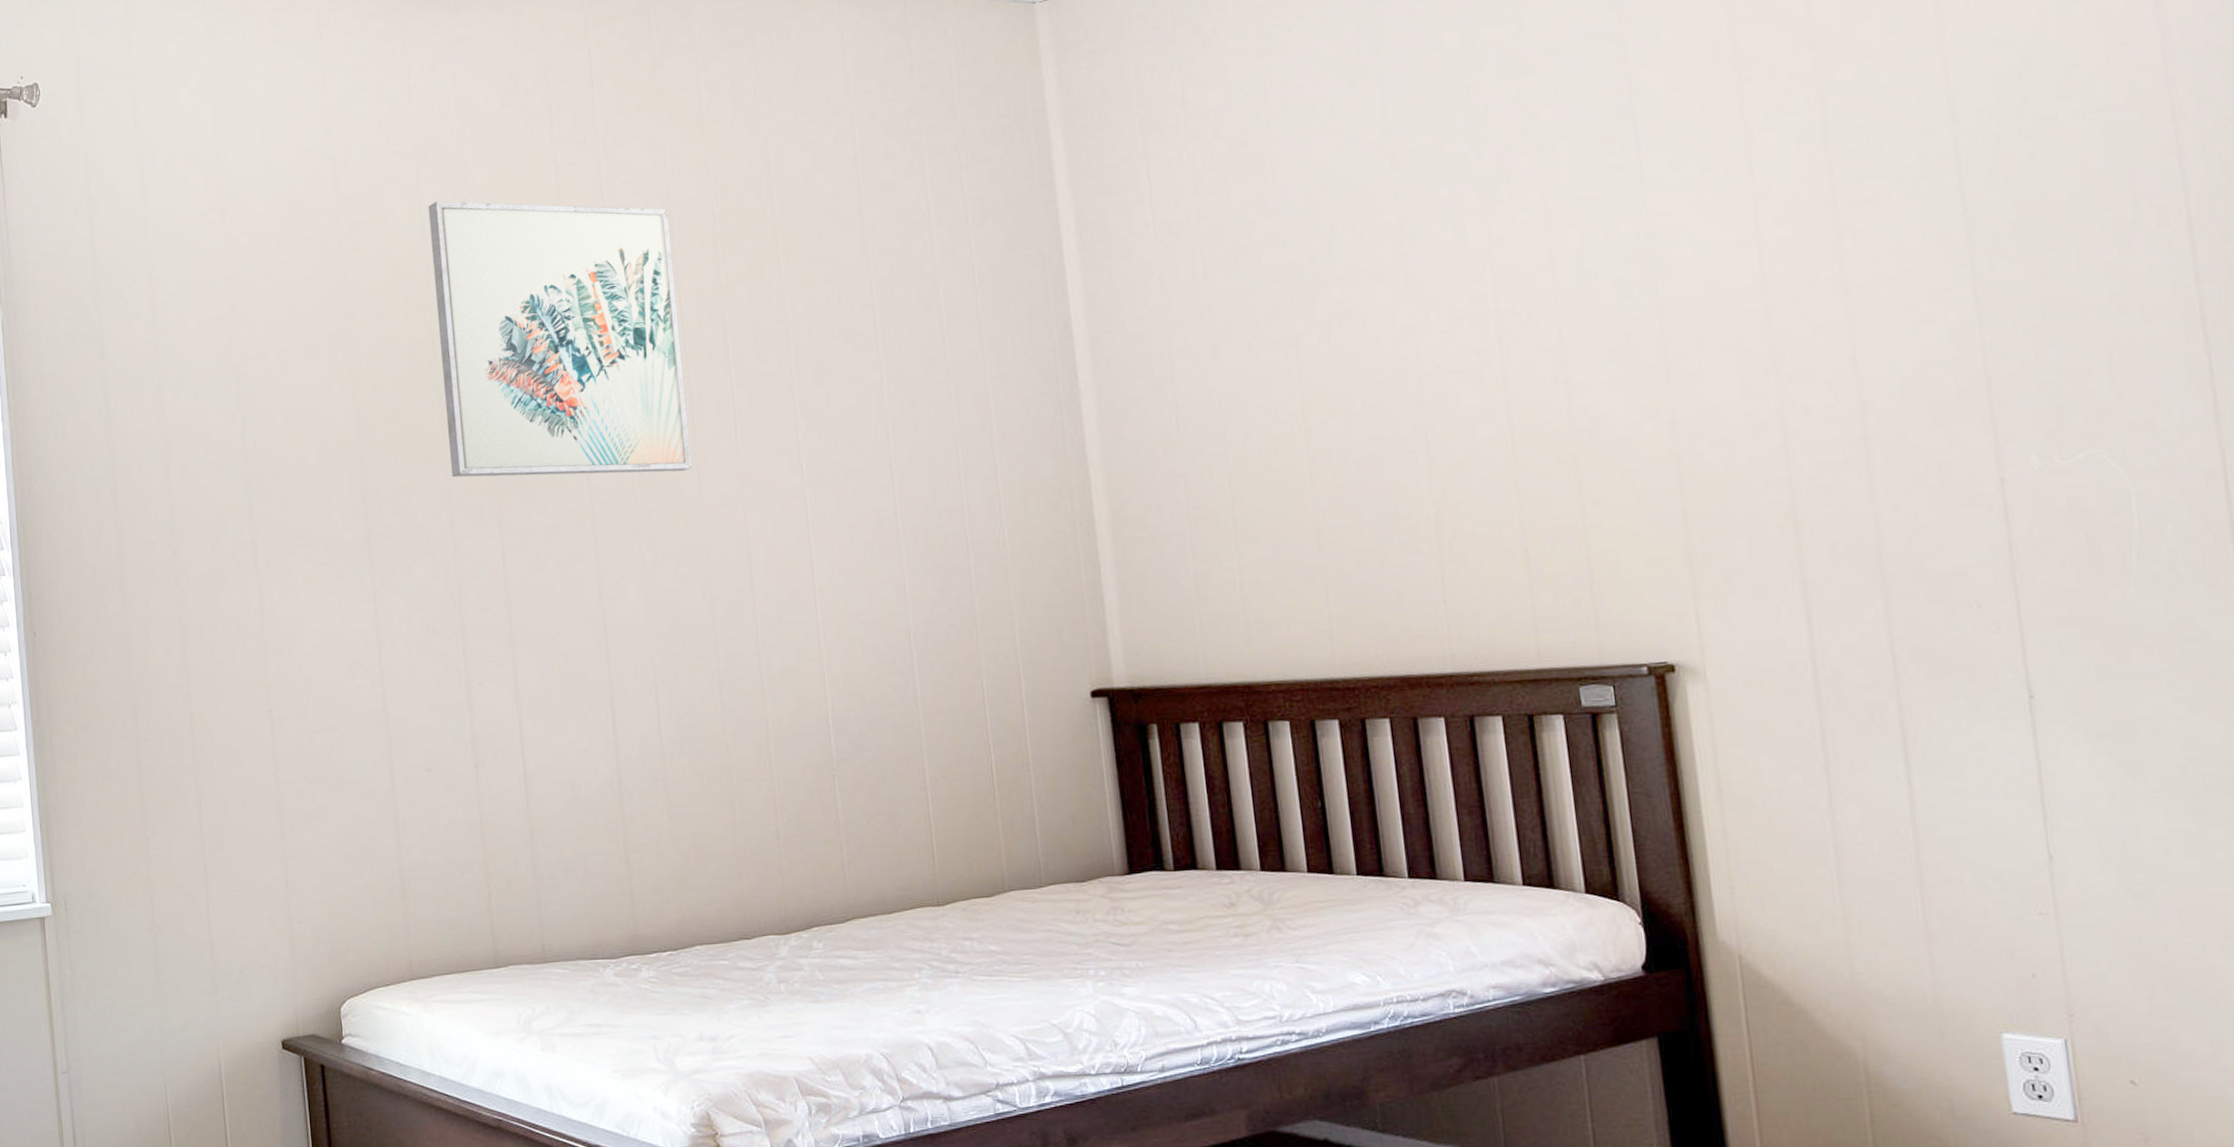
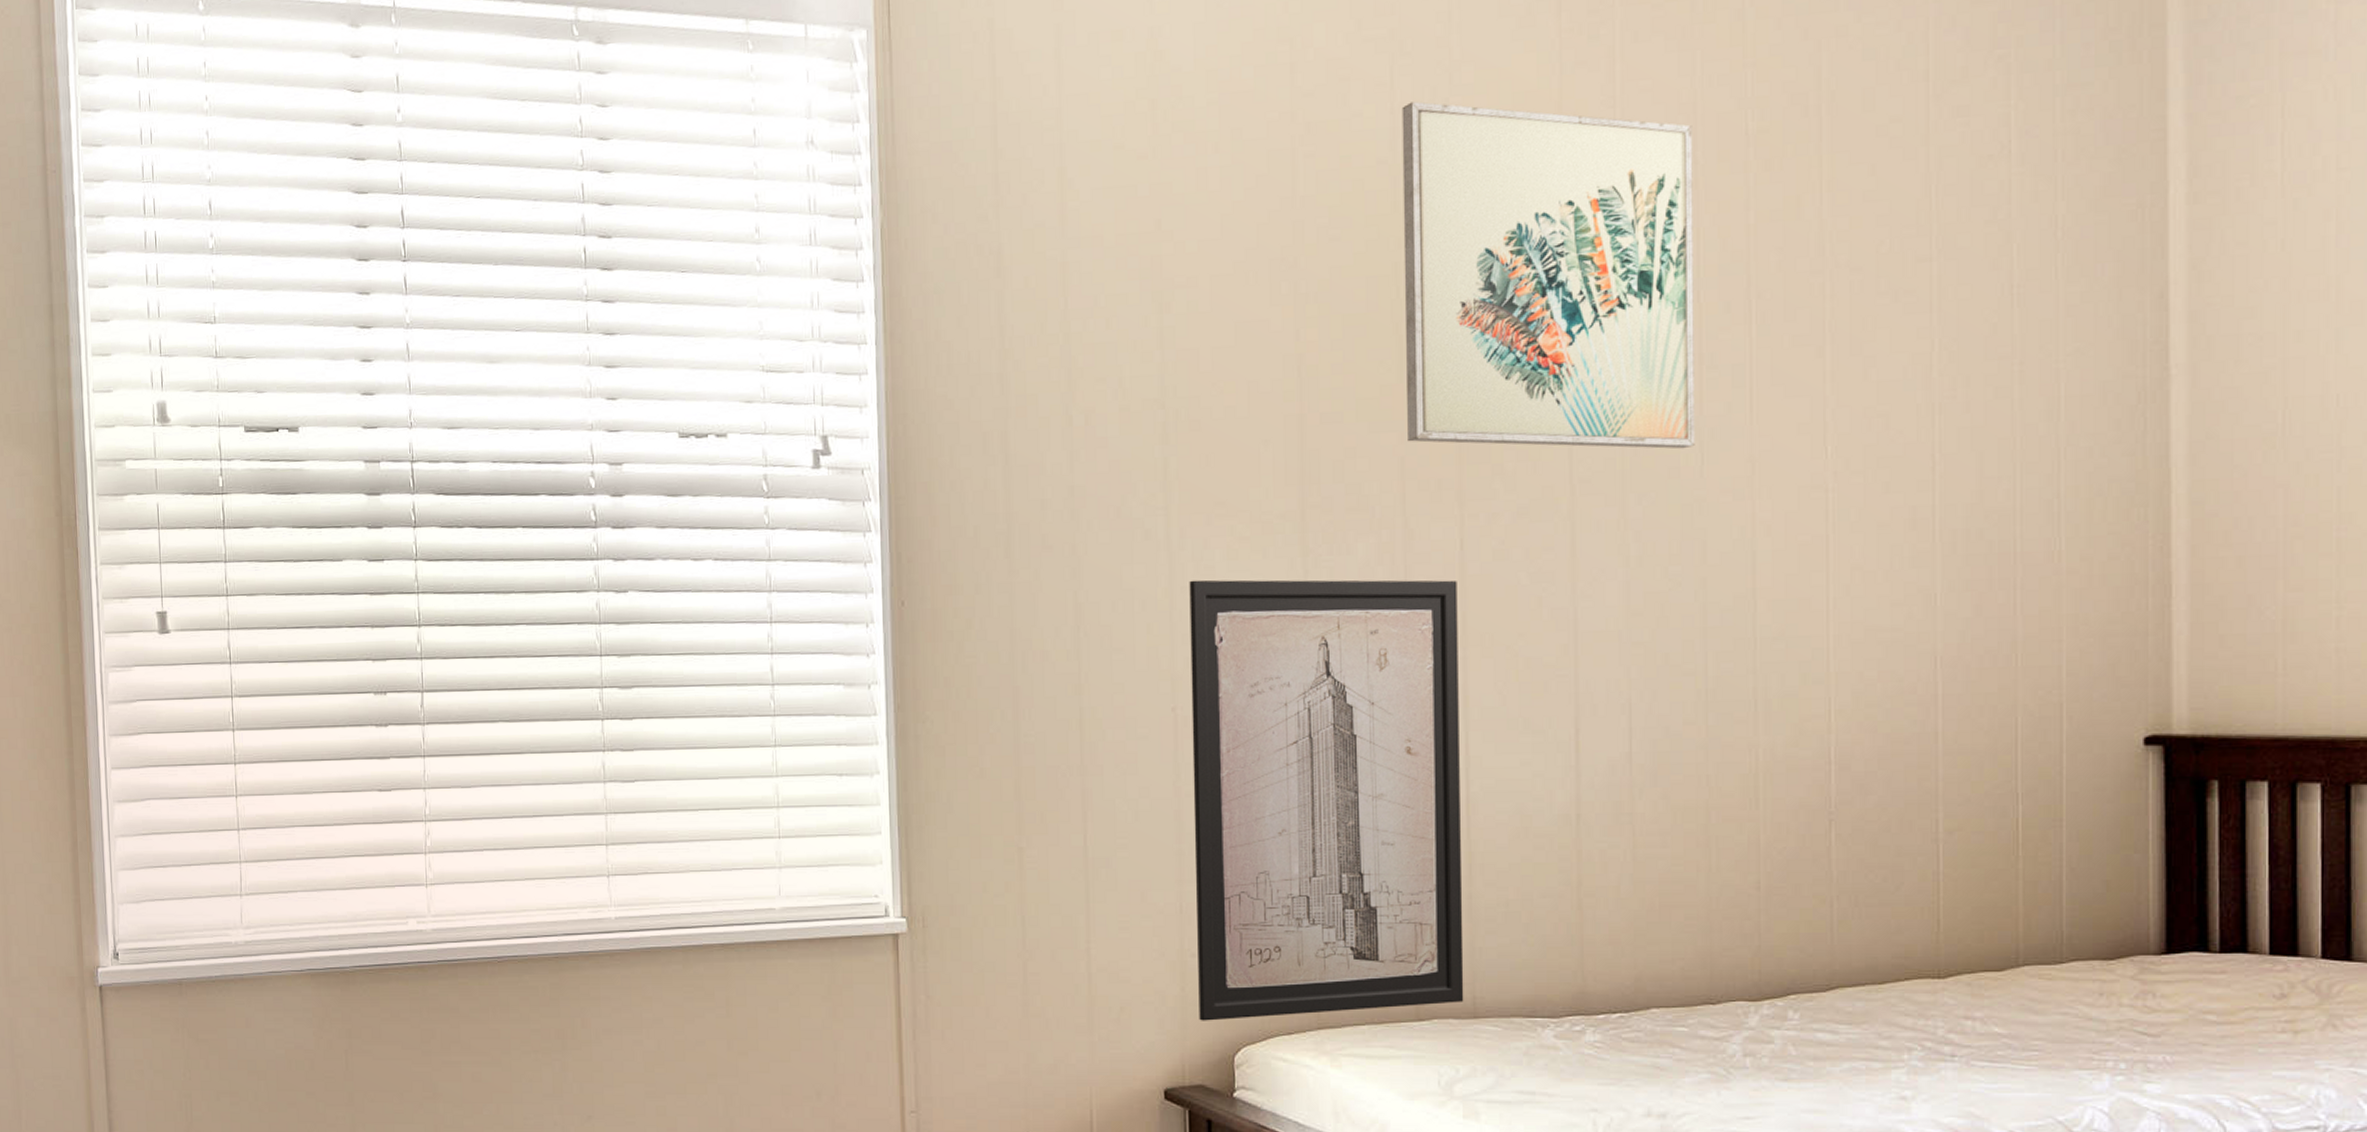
wall art: none [276,590,535,979] -> present [1189,579,1464,1021]

